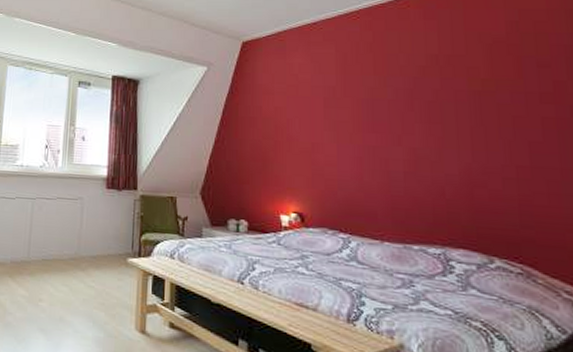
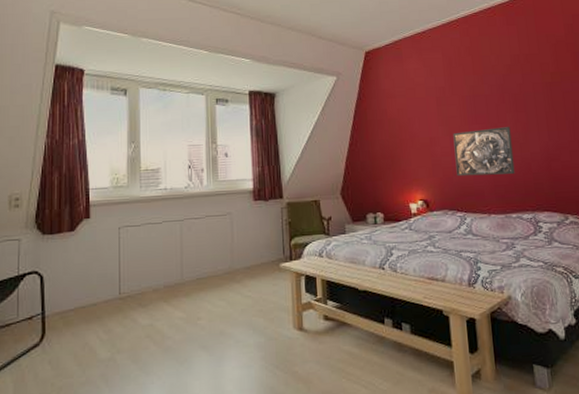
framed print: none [341,139,421,198] -> present [453,127,515,177]

